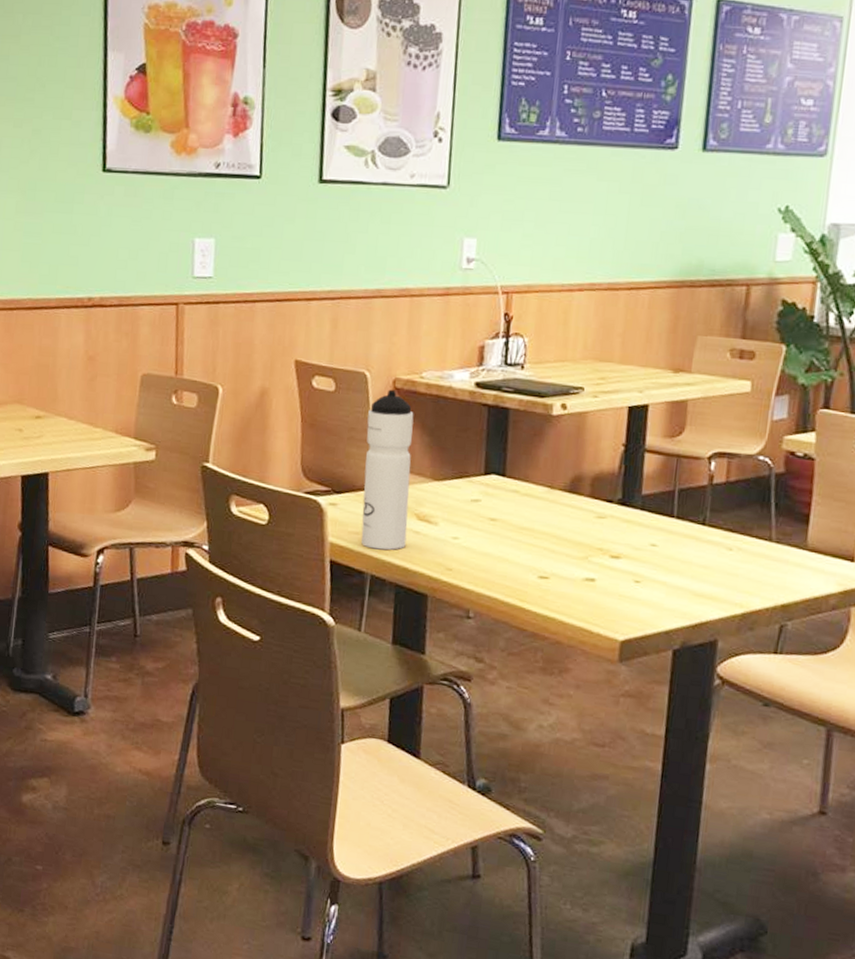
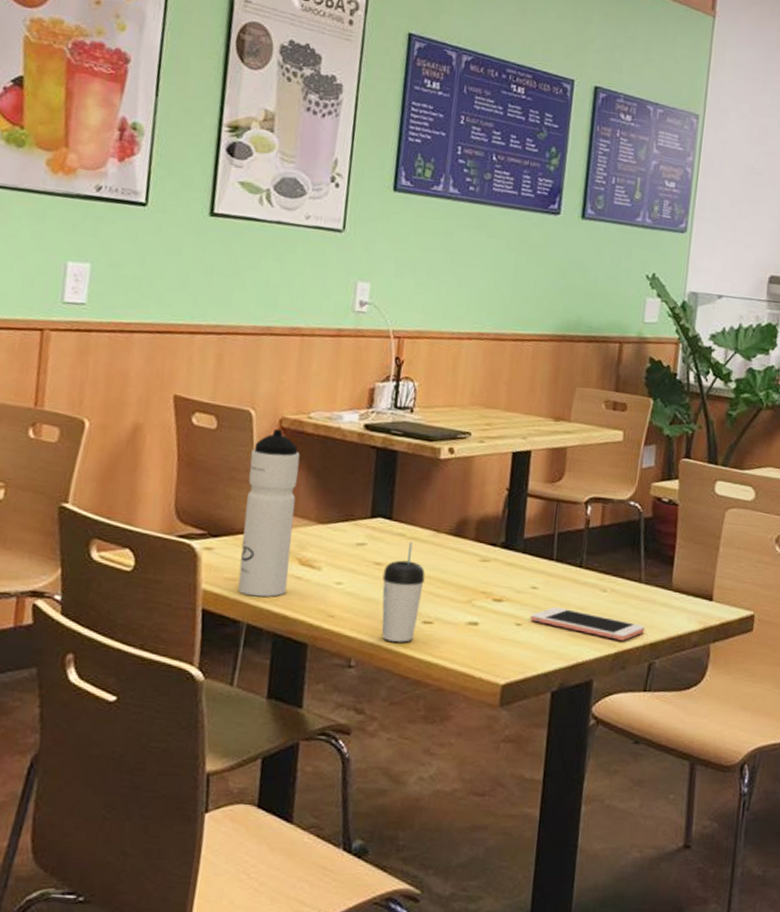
beverage cup: none [498,498,540,596] -> present [381,541,426,642]
cell phone: none [650,564,777,601] -> present [530,606,646,641]

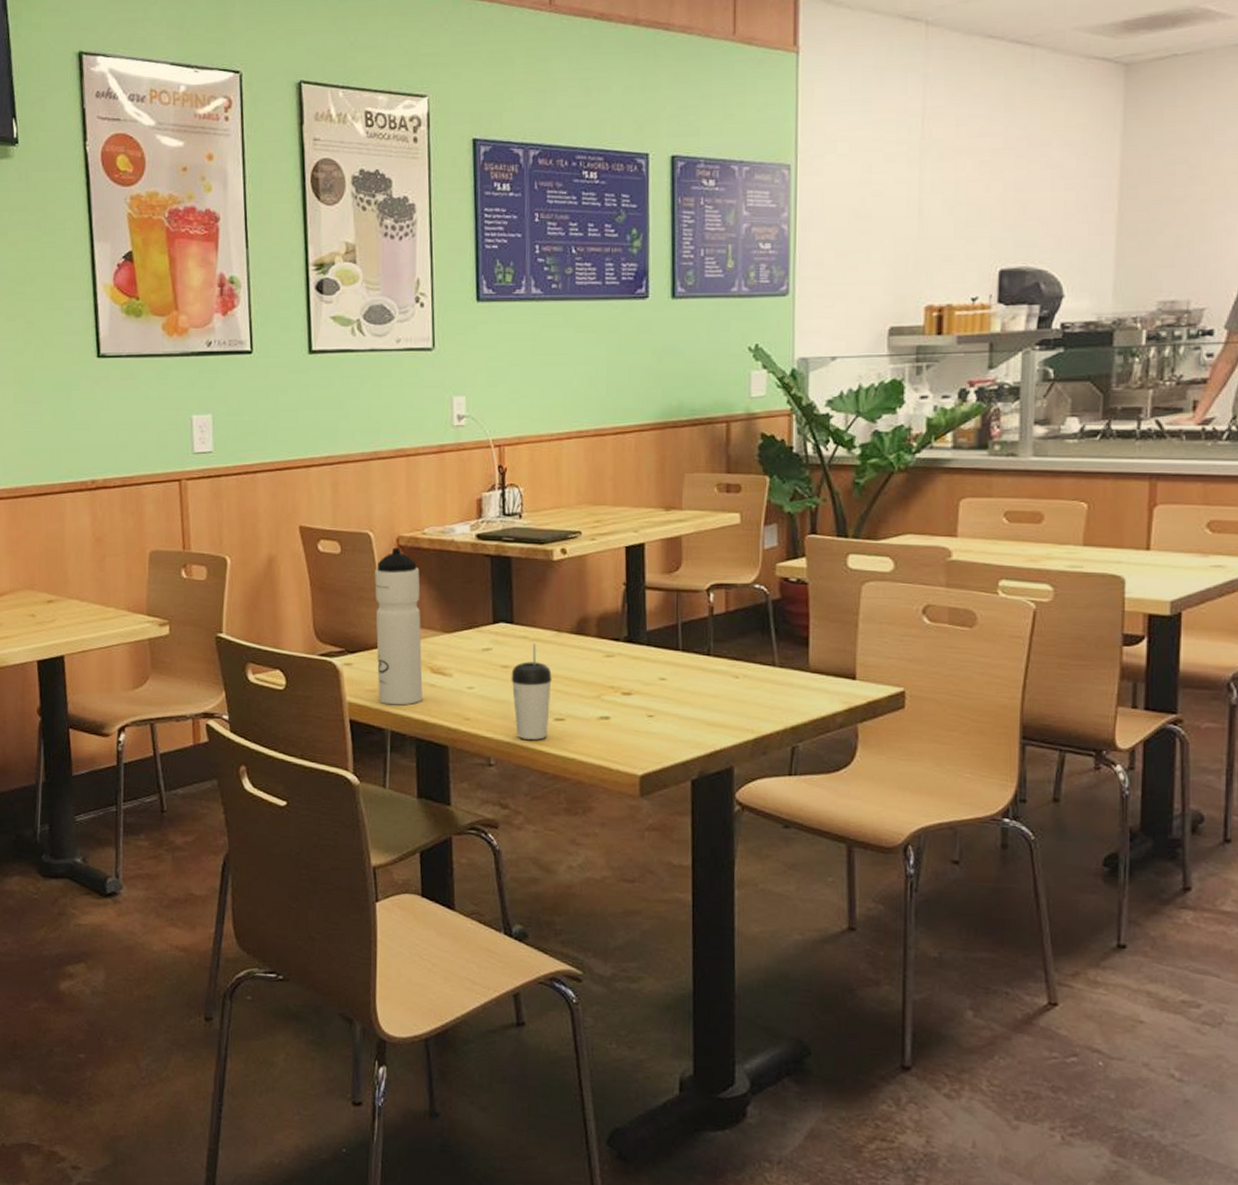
cell phone: present [530,606,646,641] -> none [662,696,785,726]

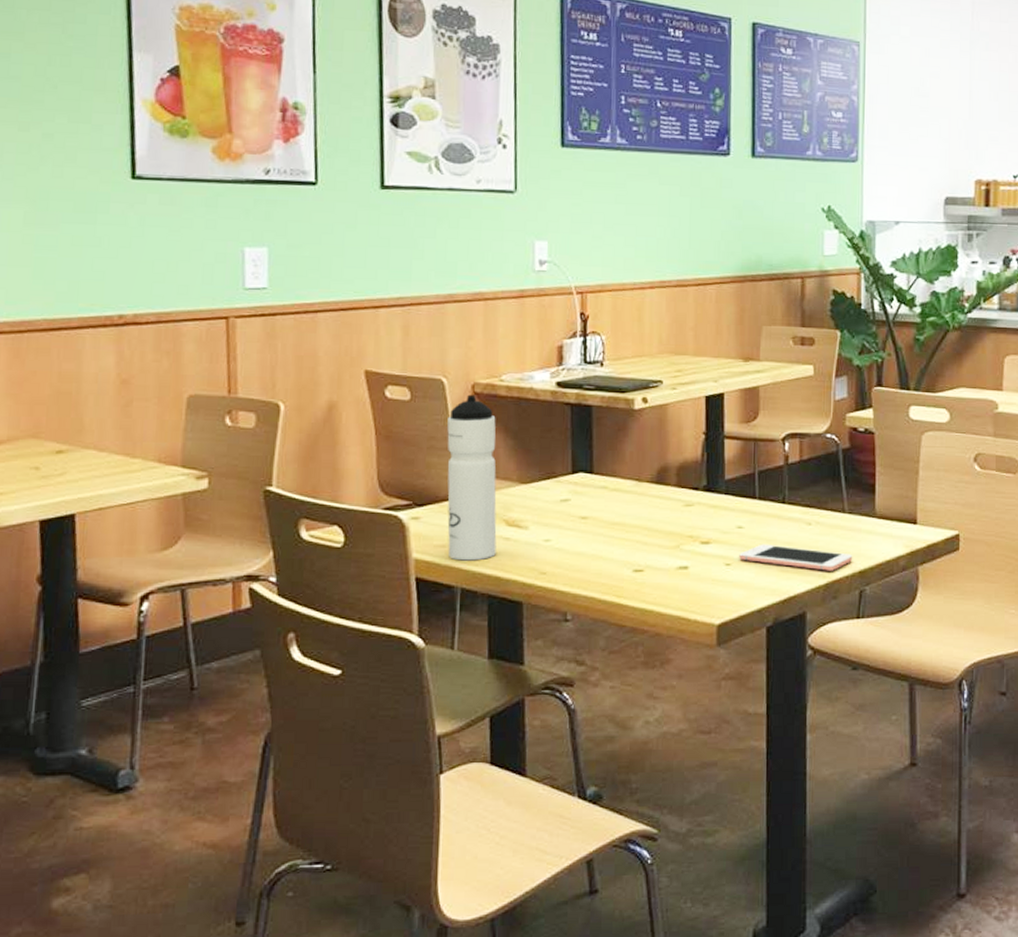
beverage cup: present [511,643,552,740] -> none [590,493,631,592]
cell phone: none [662,696,785,726] -> present [739,544,853,571]

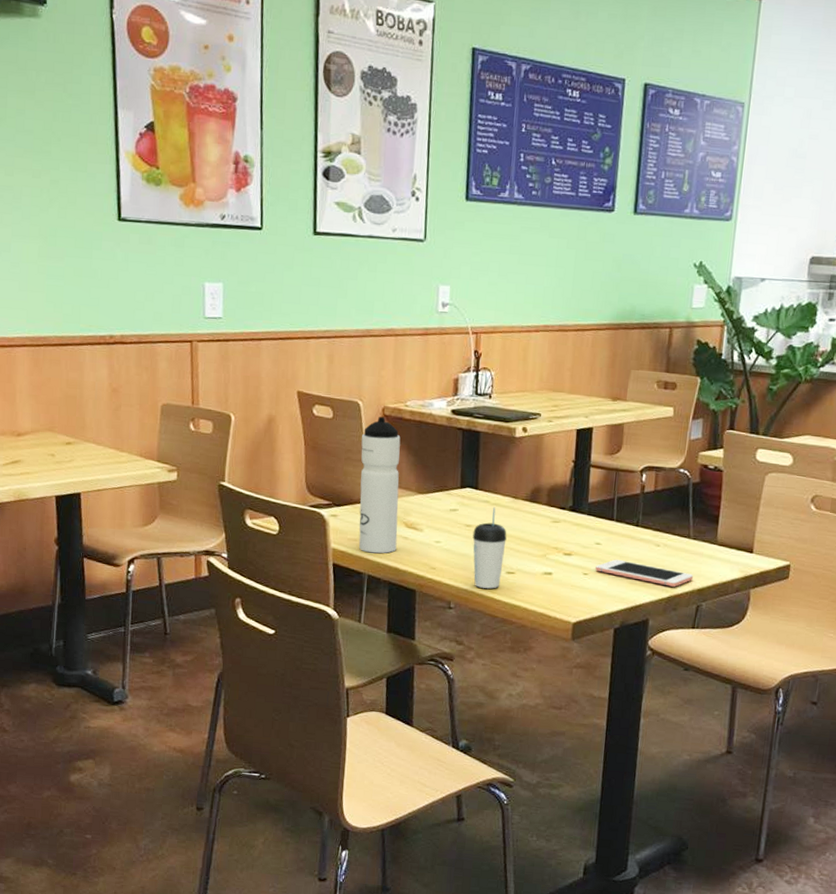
beverage cup: none [590,493,631,592] -> present [472,507,507,589]

